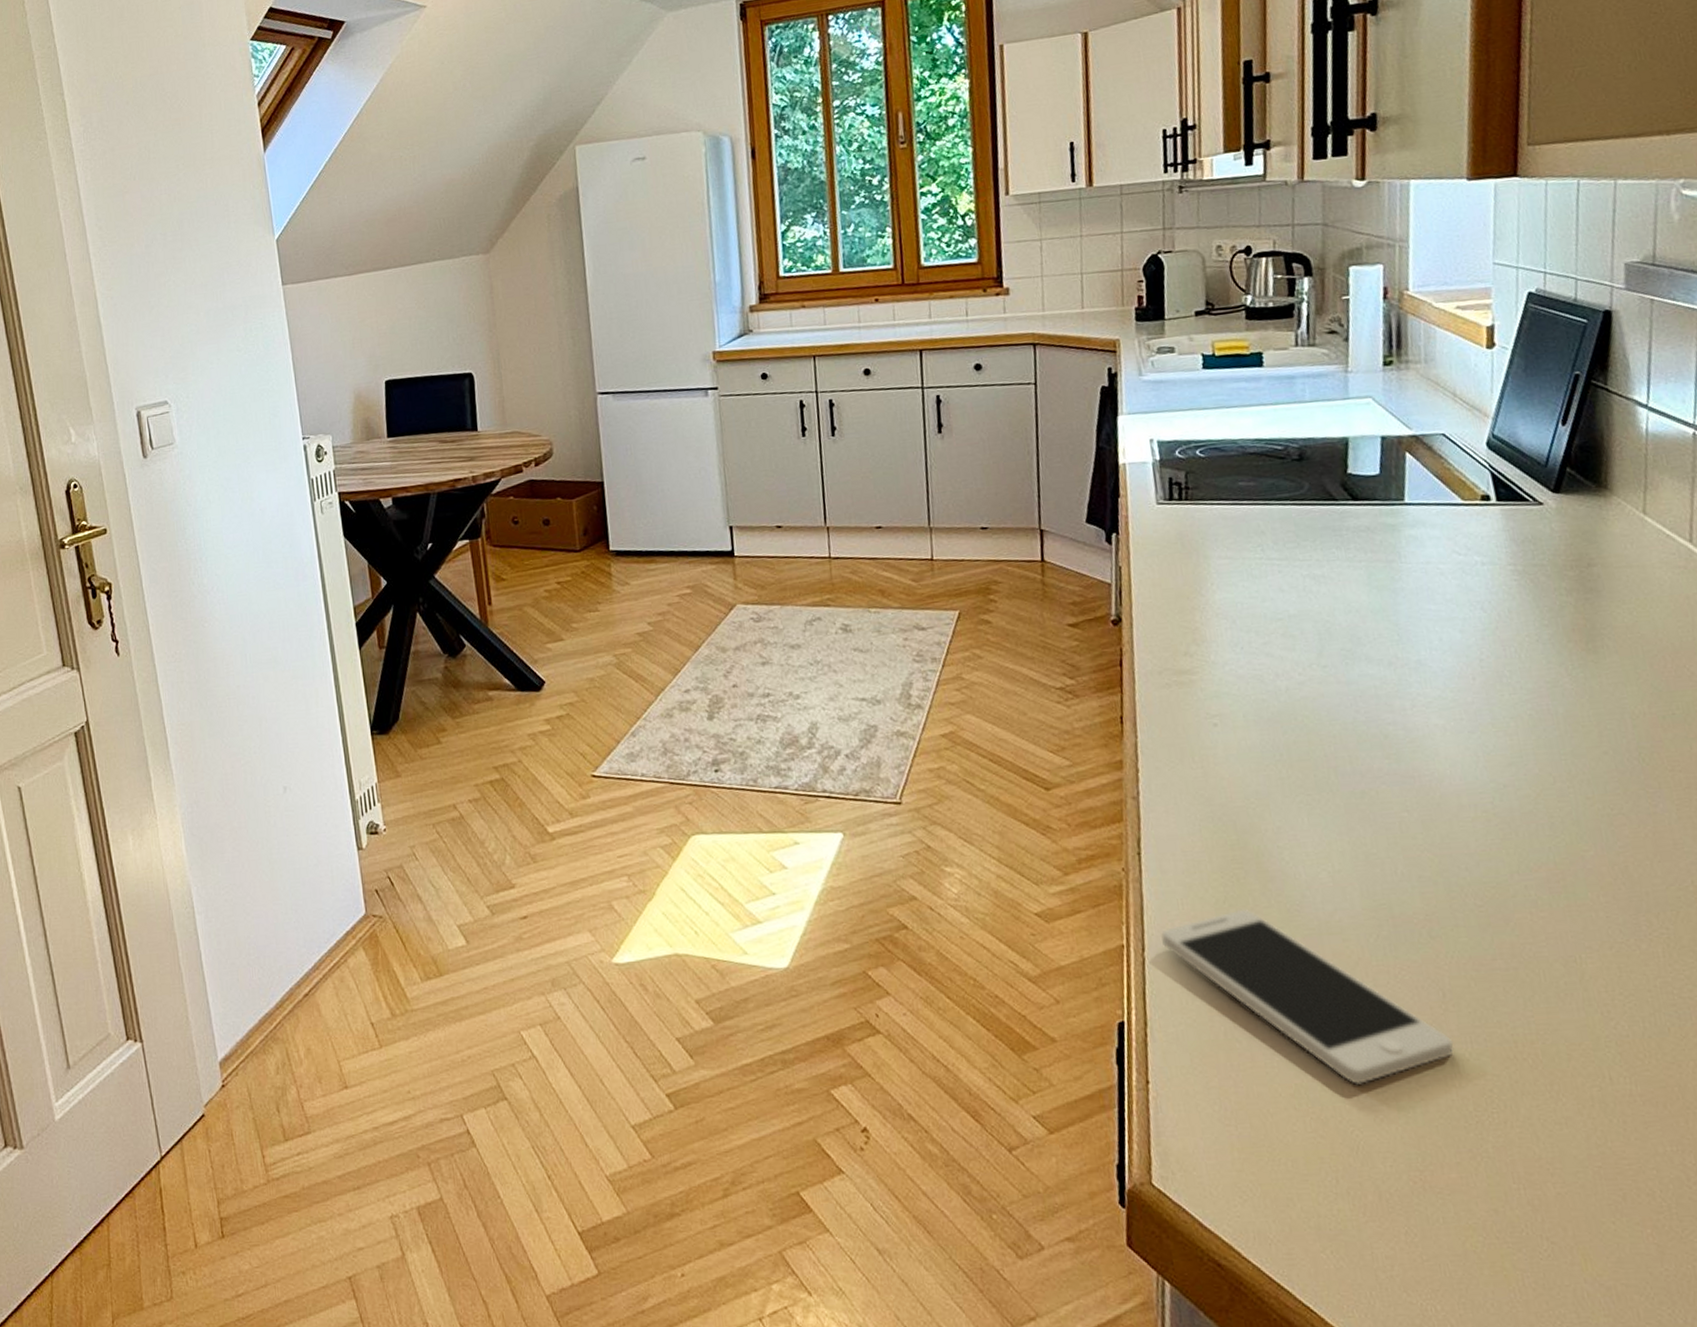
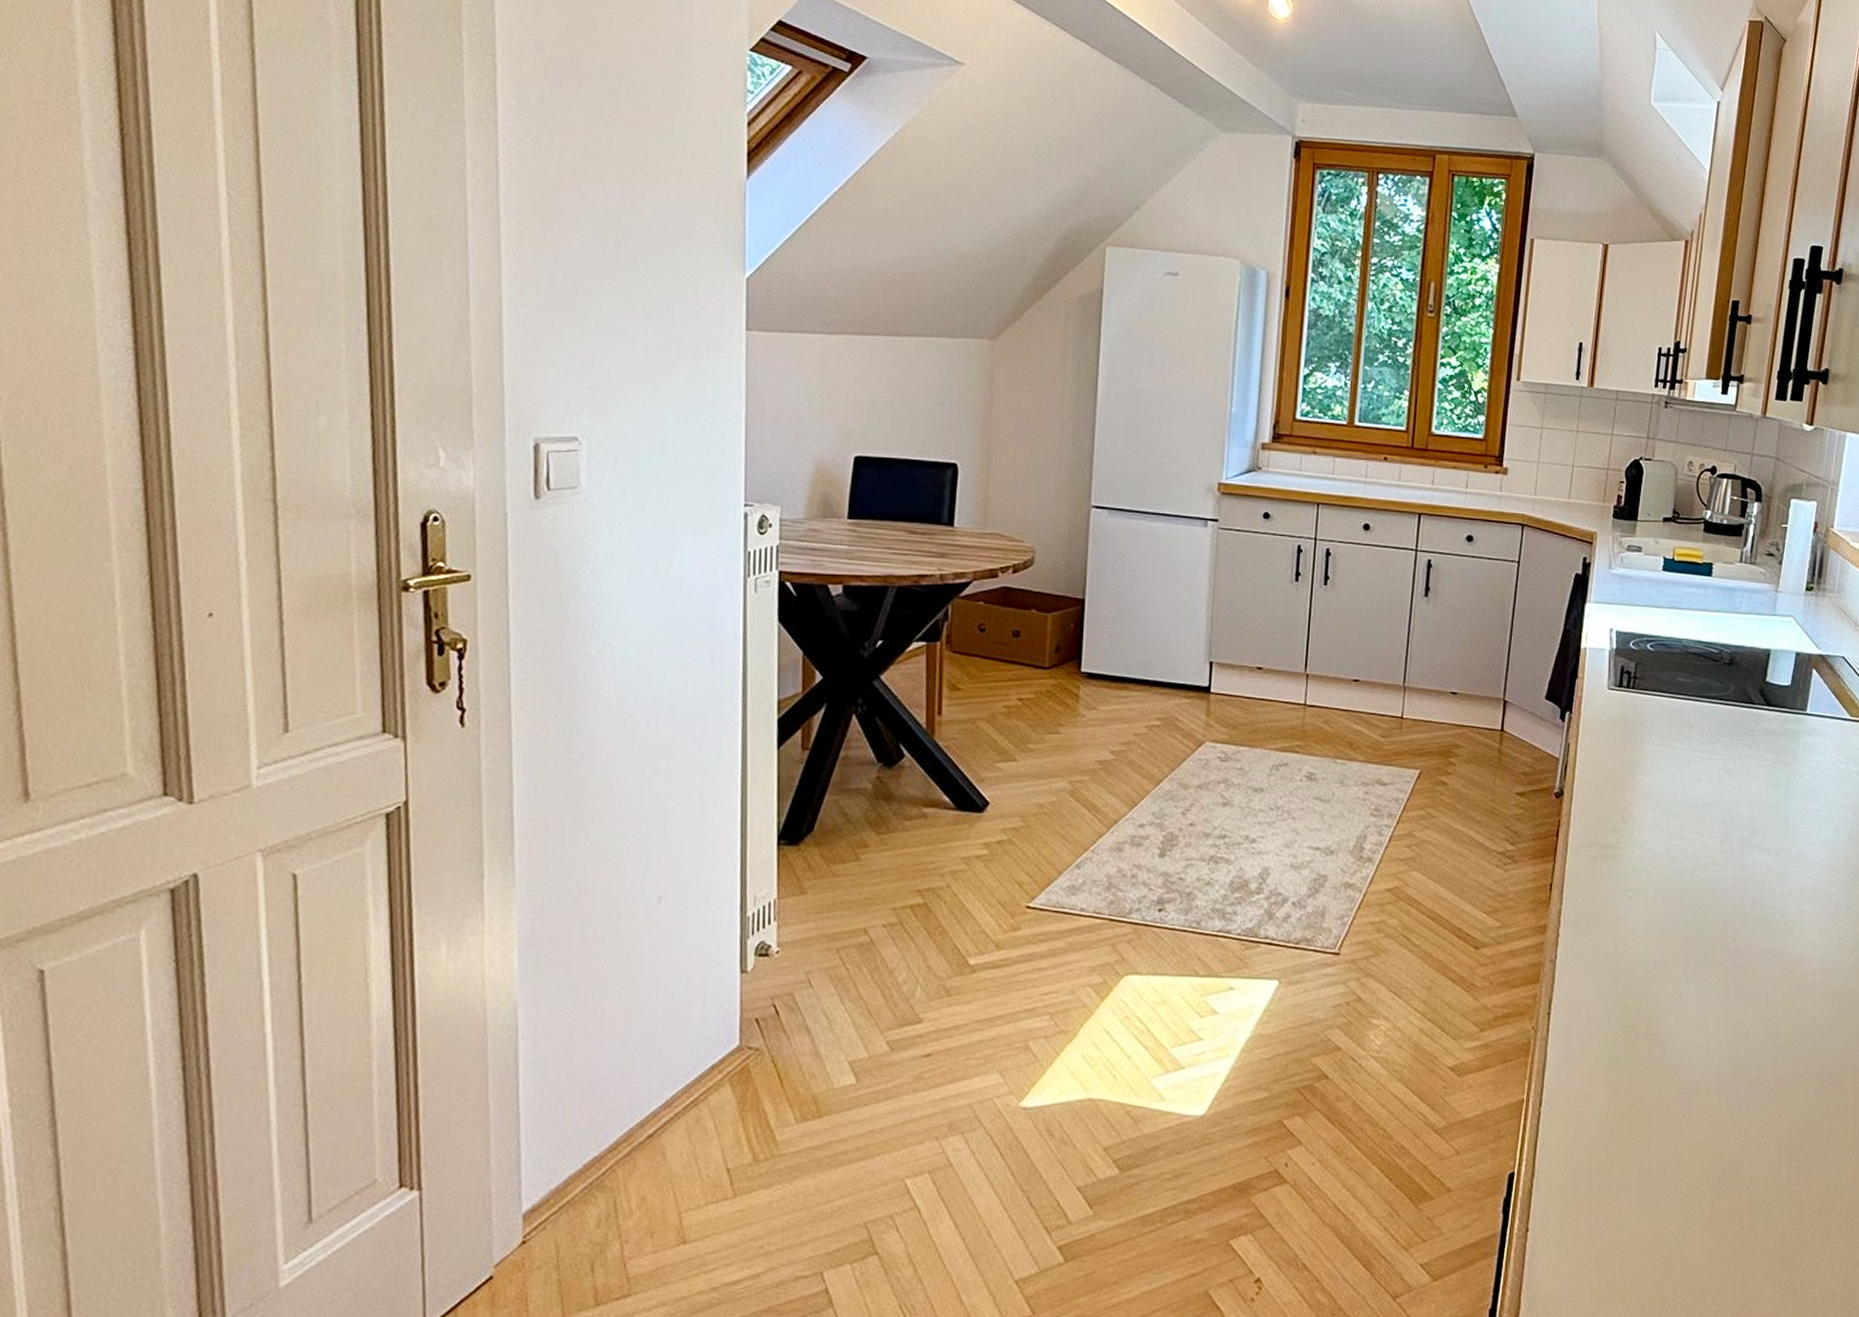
smartphone: present [1161,908,1455,1085] -> none [1558,1068,1782,1231]

